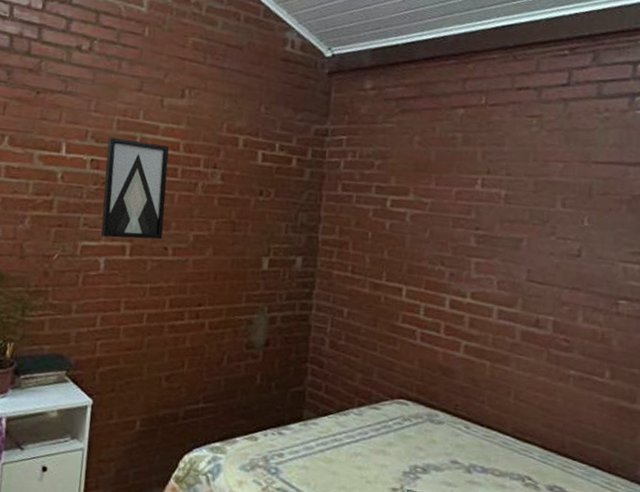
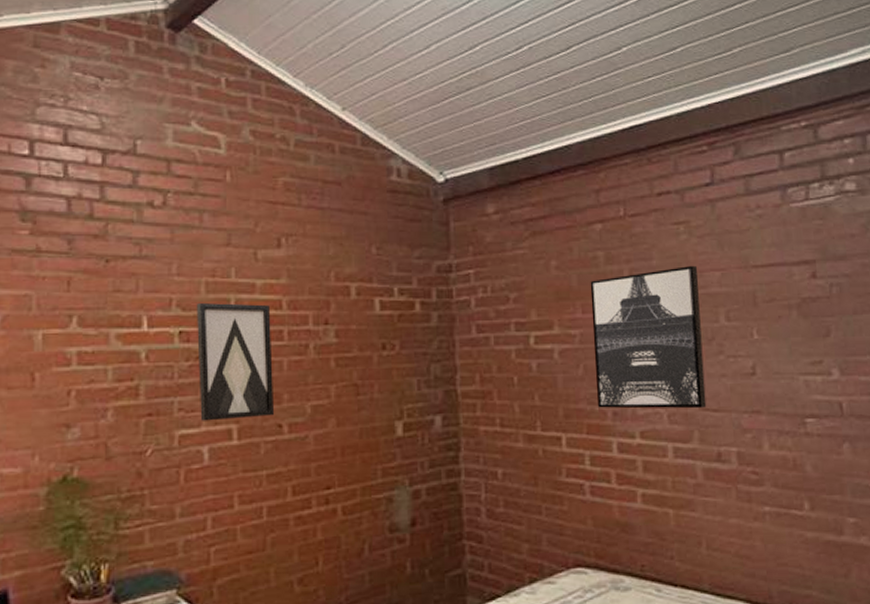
wall art: none [437,154,544,280] -> present [590,265,707,409]

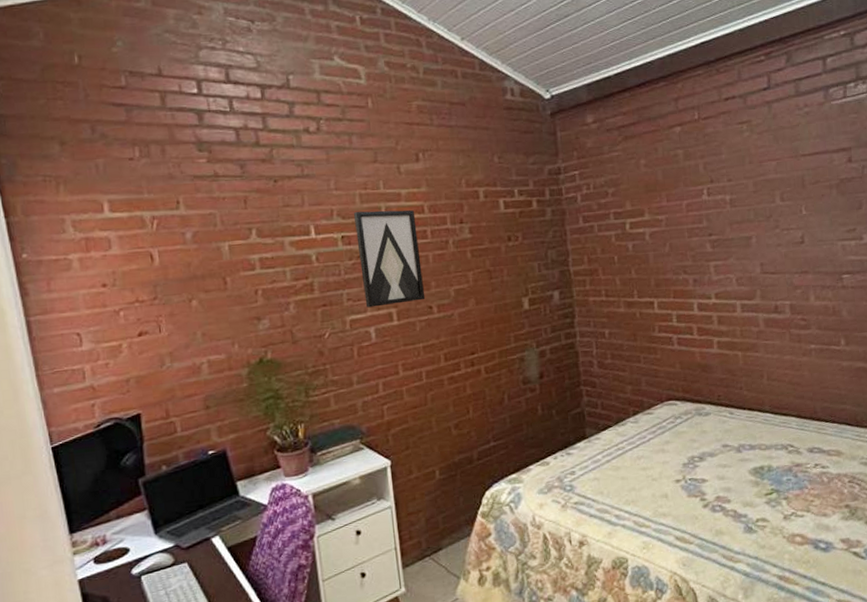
wall art: present [590,265,707,409] -> none [672,157,766,277]

